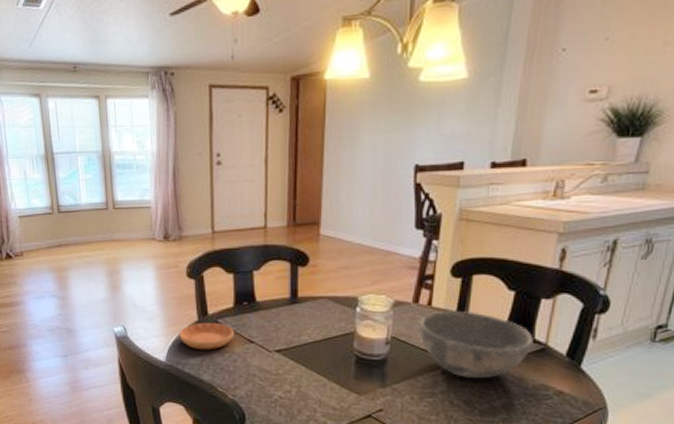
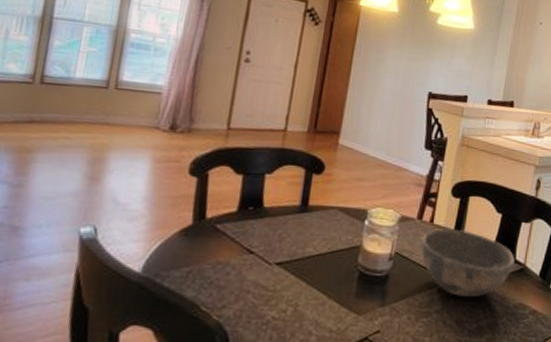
saucer: present [179,322,235,350] -> none [164,227,234,260]

